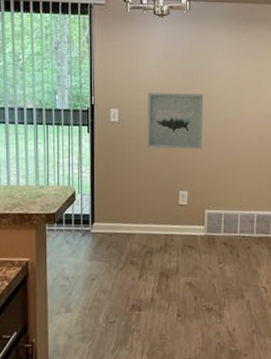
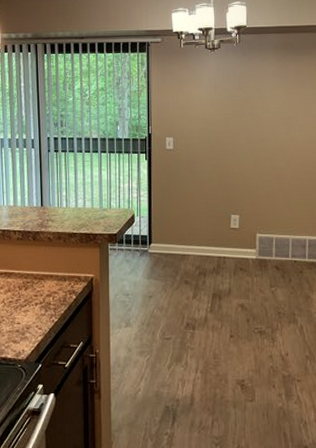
wall art: present [147,92,204,150] -> none [199,121,254,175]

